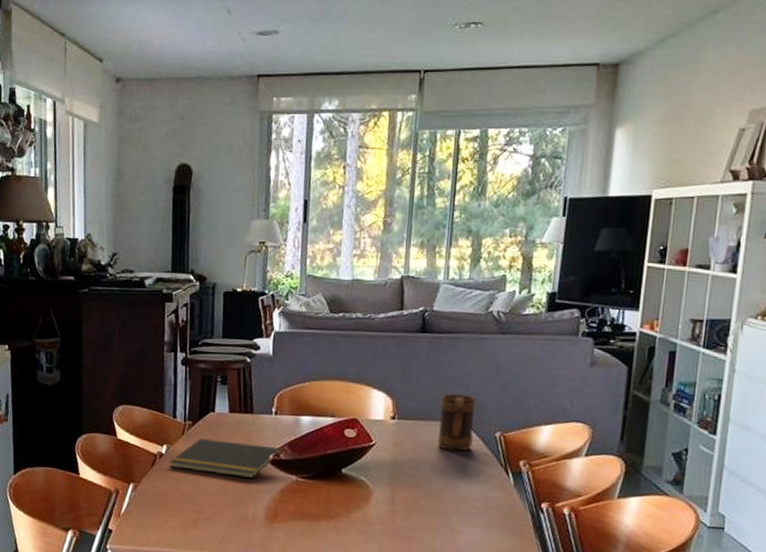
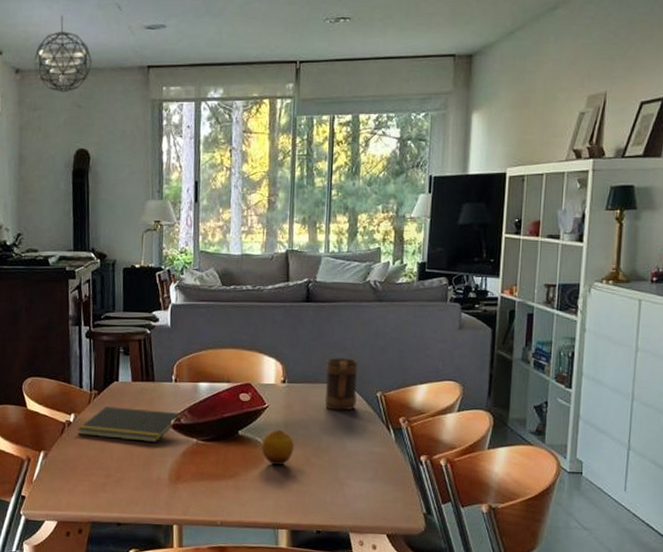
pendant light: none [135,20,199,104] -> present [33,15,93,93]
fruit: none [366,468,402,507] -> present [261,429,294,465]

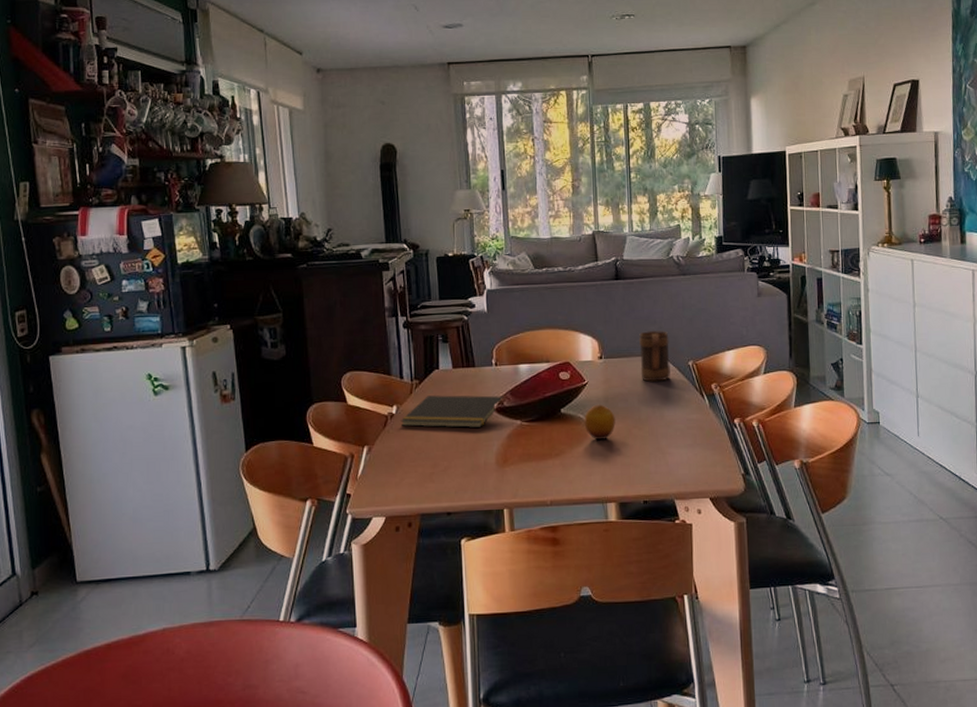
pendant light: present [33,15,93,93] -> none [334,16,394,90]

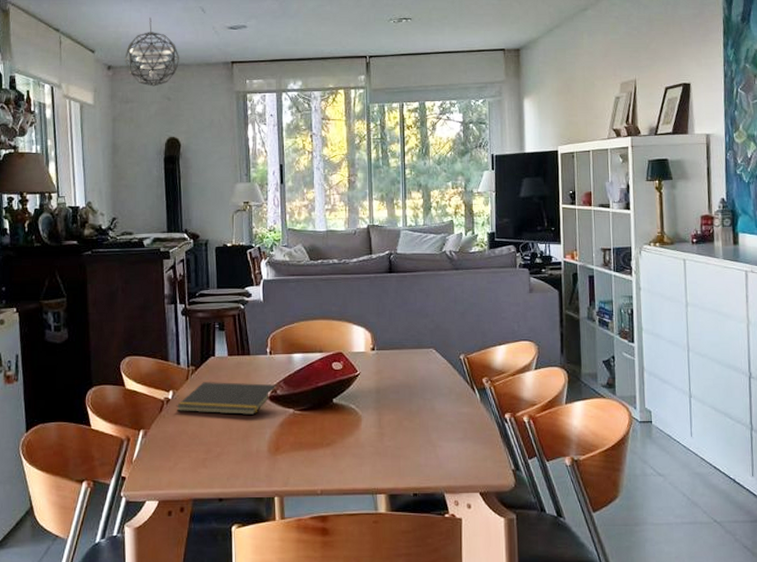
pendant light: none [334,16,394,90] -> present [124,18,180,87]
fruit: present [584,404,616,440] -> none [355,395,387,430]
mug: present [638,331,670,382] -> none [410,324,442,374]

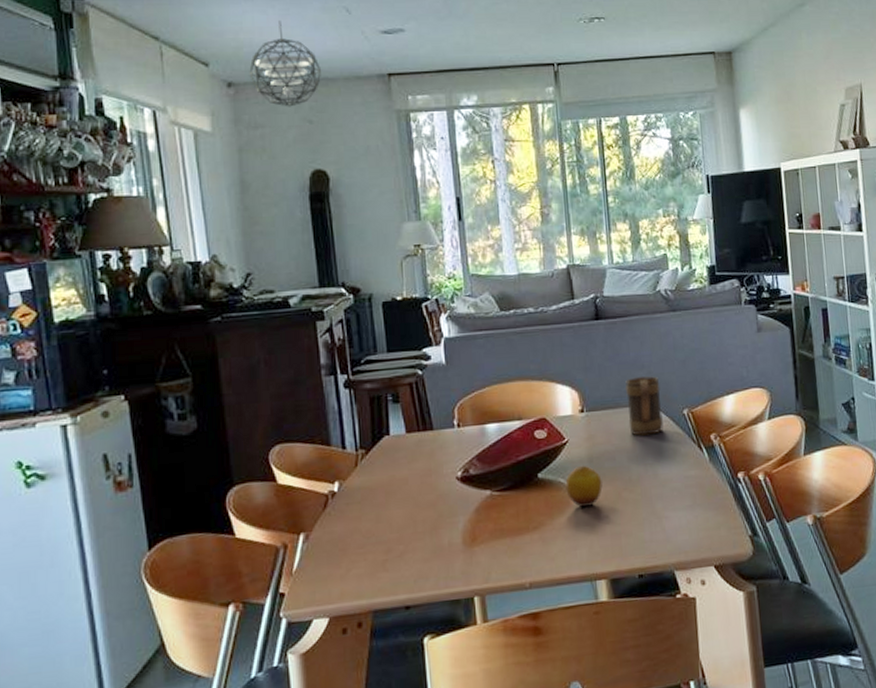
notepad: present [176,382,278,415] -> none [344,462,470,506]
fruit: none [355,395,387,430] -> present [565,465,603,507]
mug: none [410,324,442,374] -> present [624,376,663,436]

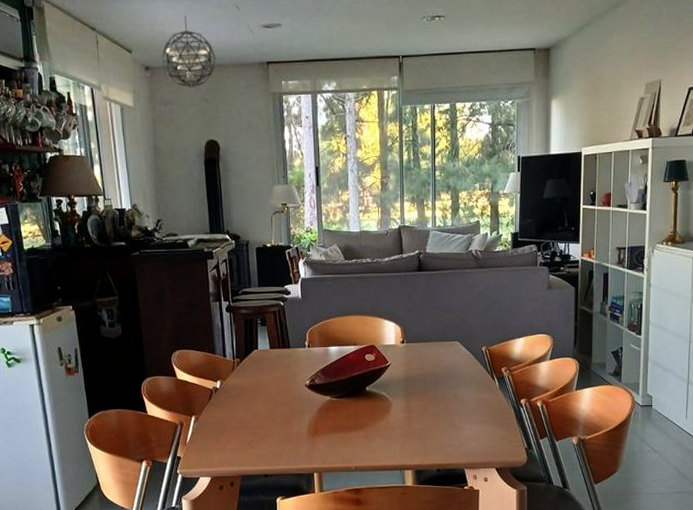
fruit: present [565,465,603,507] -> none [386,383,414,415]
mug: present [624,376,663,436] -> none [437,319,465,365]

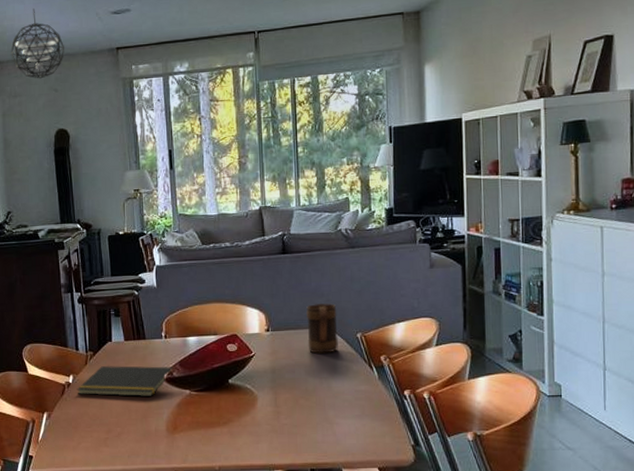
notepad: none [224,372,316,402] -> present [77,366,174,397]
mug: none [437,319,465,365] -> present [305,303,338,354]

